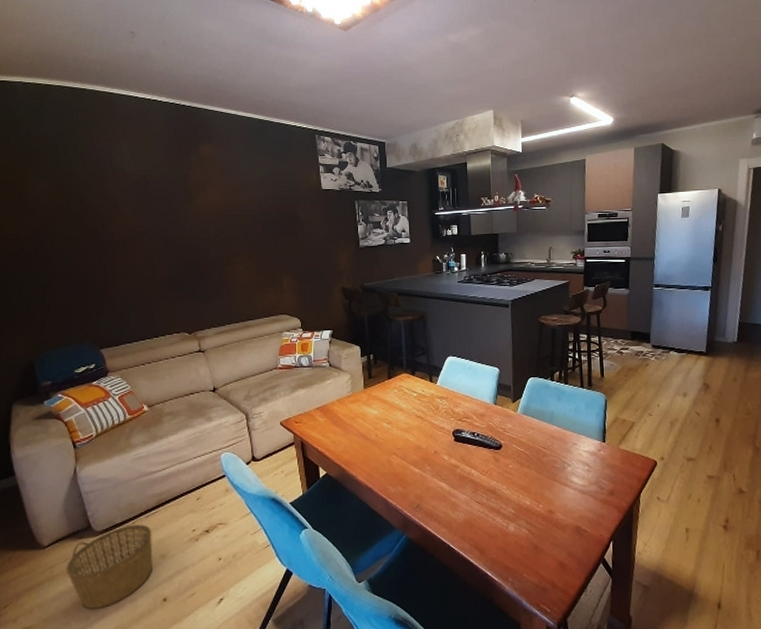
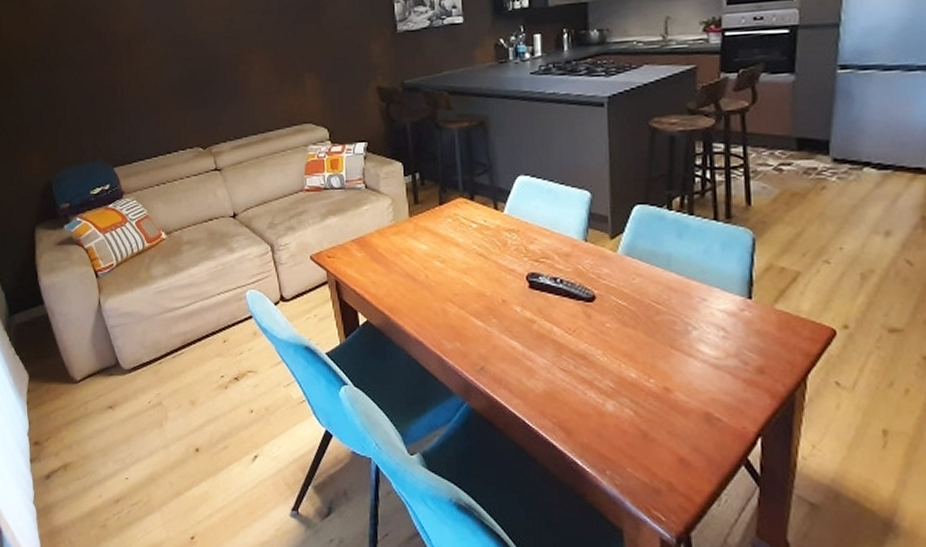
basket: present [66,524,153,610] -> none [98,365,183,453]

